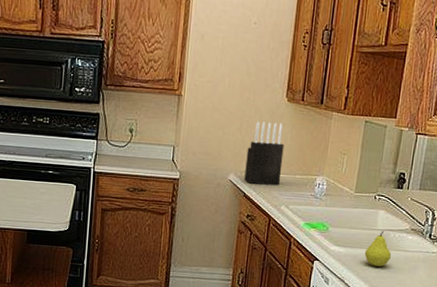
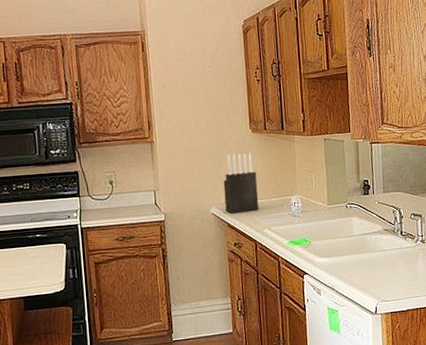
fruit: present [364,230,391,267] -> none [347,235,371,270]

